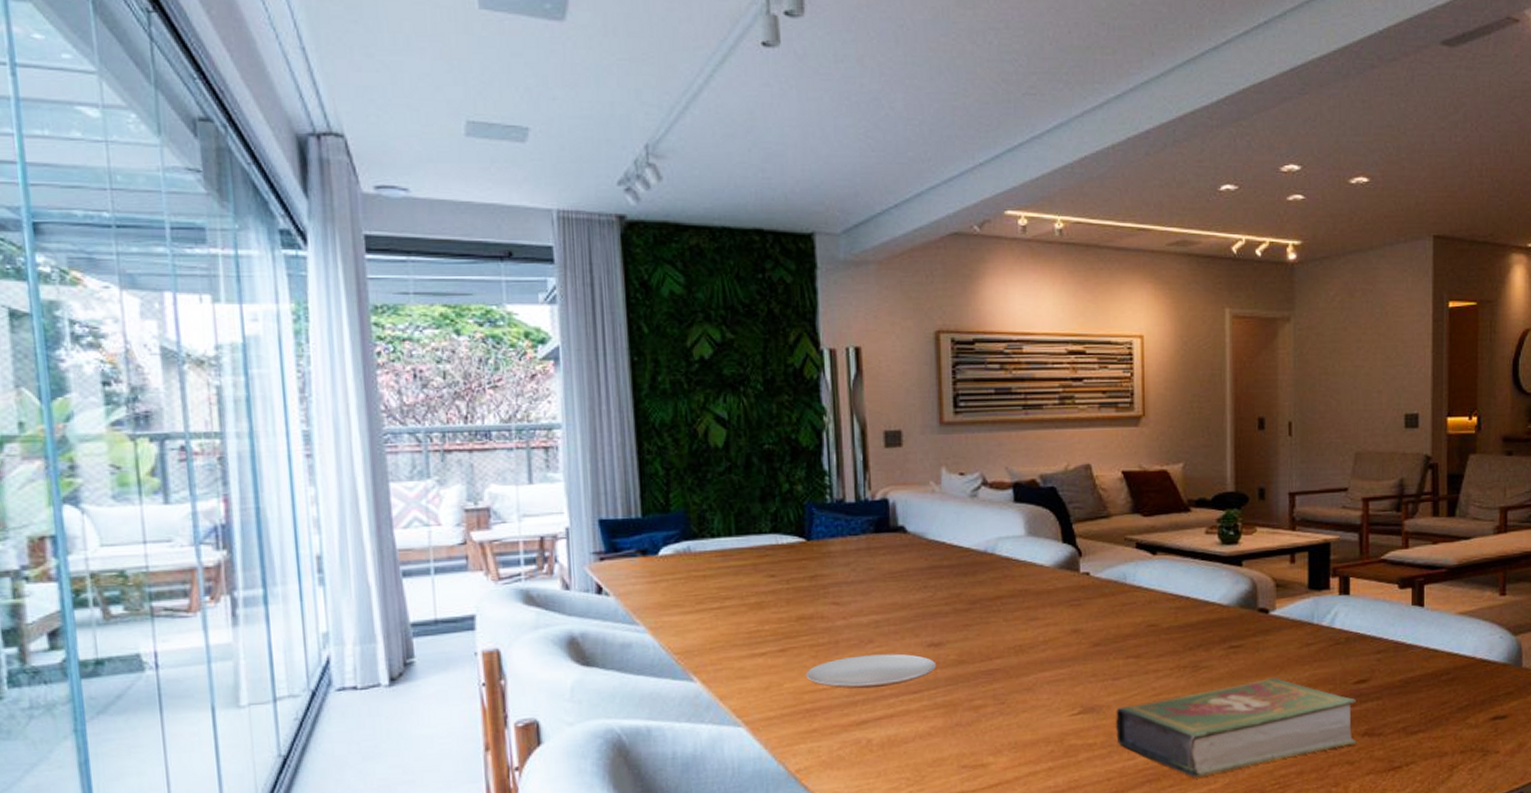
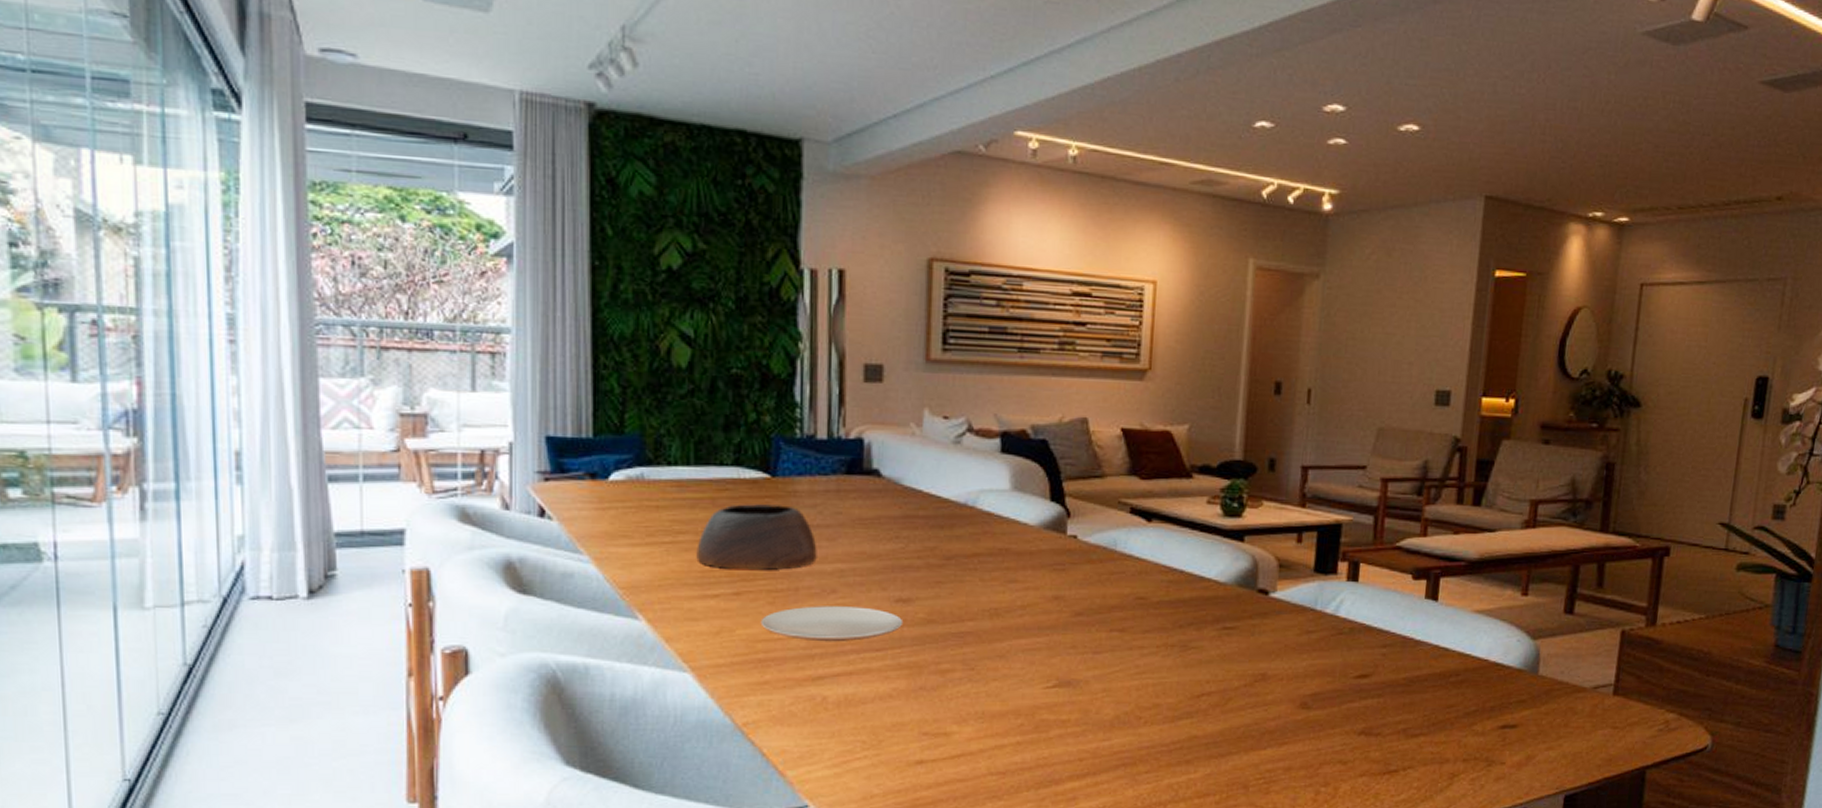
bowl: none [743,566,853,628] -> present [696,504,817,570]
book: present [1116,677,1357,778] -> none [1092,664,1355,765]

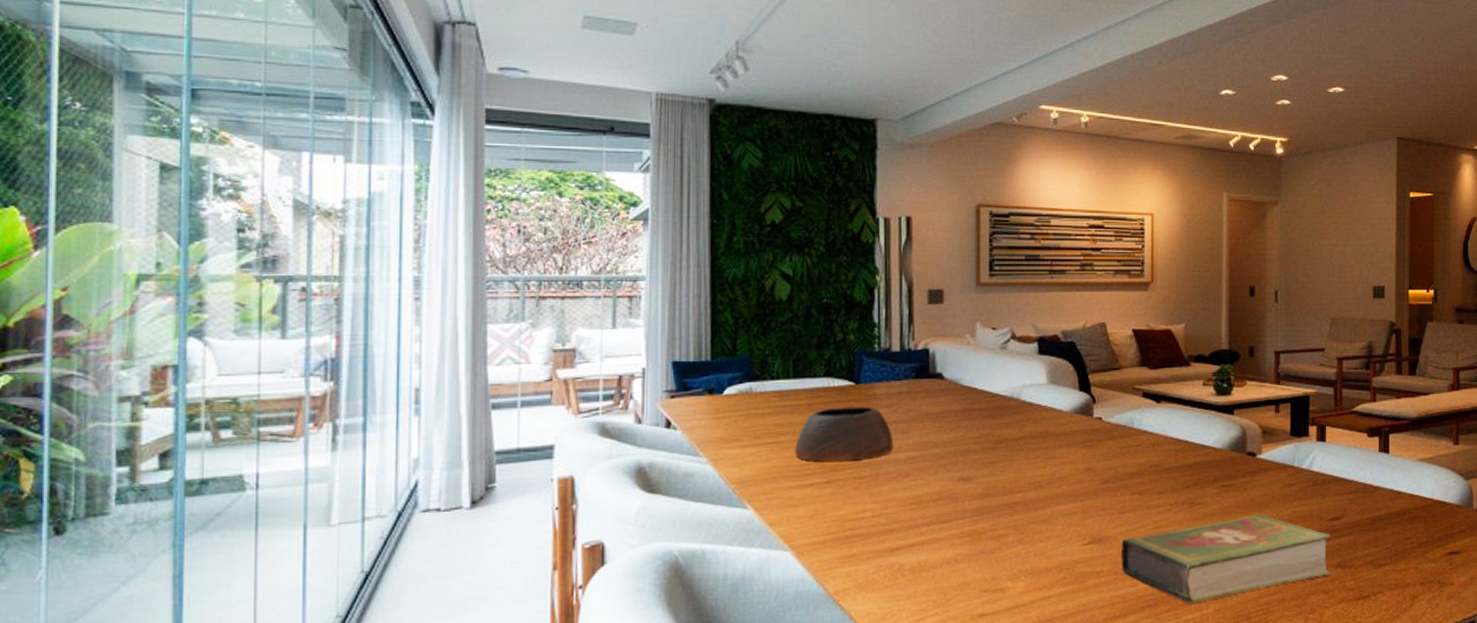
plate: present [760,606,904,642] -> none [848,487,965,518]
book: none [1092,664,1355,765] -> present [1121,514,1331,603]

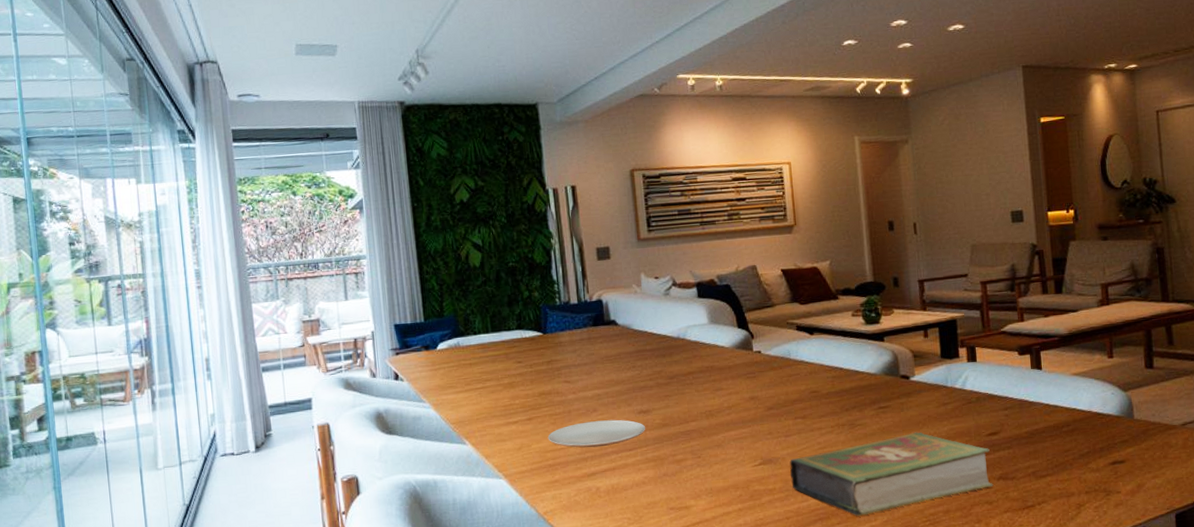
bowl: present [795,406,893,462] -> none [499,353,581,402]
plate: none [848,487,965,518] -> present [547,419,646,448]

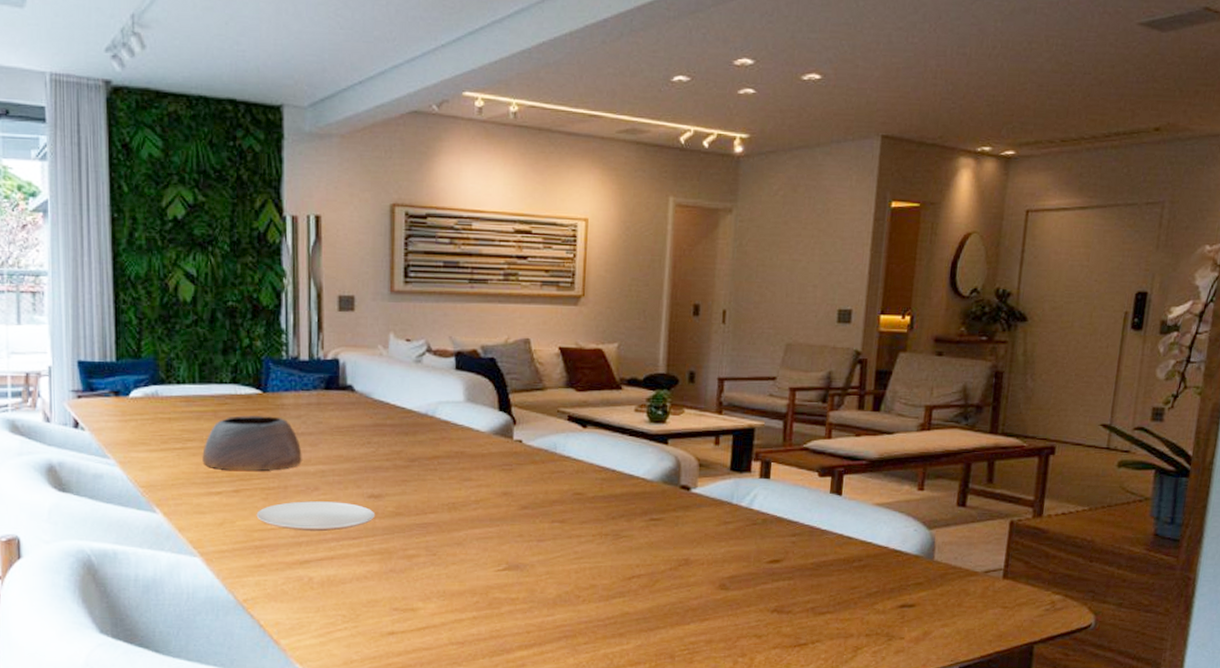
bowl: none [499,353,581,402] -> present [202,415,302,471]
book: present [789,432,994,516] -> none [537,551,768,637]

